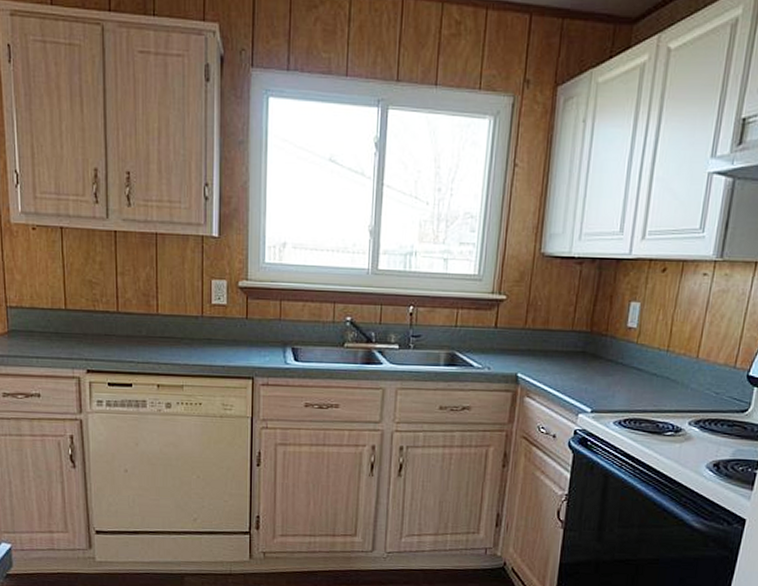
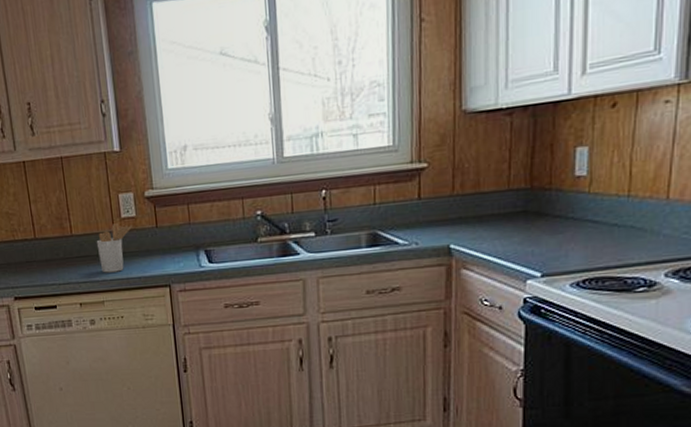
utensil holder: none [182,307,223,358] -> present [96,222,133,273]

